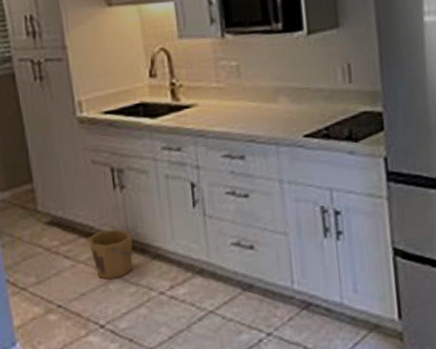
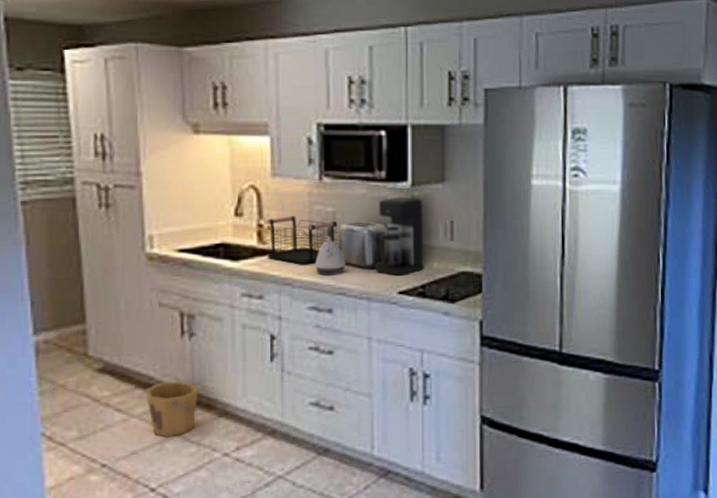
dish rack: none [178,72,244,117] -> present [266,215,338,265]
kettle: none [224,78,253,125] -> present [314,225,346,275]
toaster: none [243,71,289,117] -> present [338,221,387,270]
coffee maker: none [278,45,326,120] -> present [375,197,424,276]

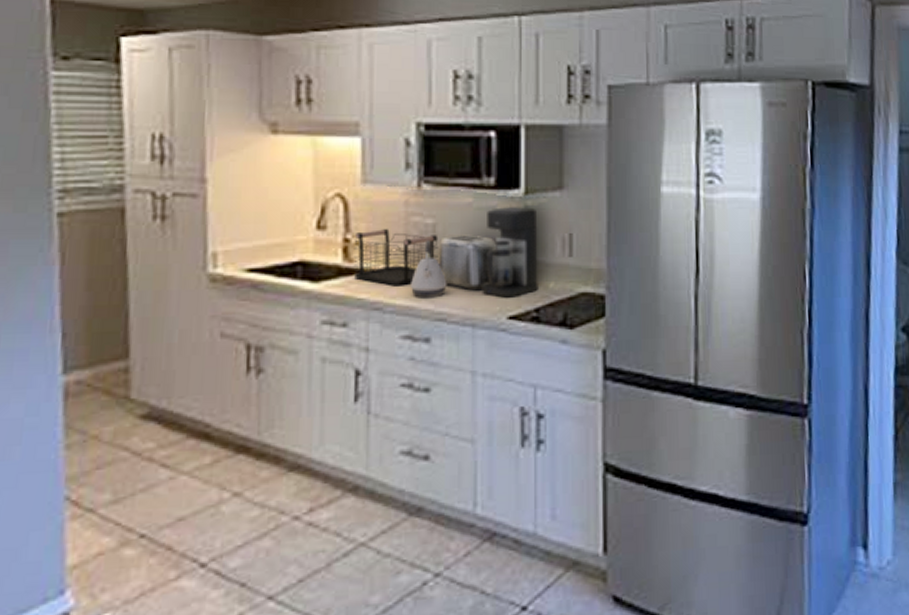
bucket: present [145,380,199,438] -> none [198,427,266,499]

